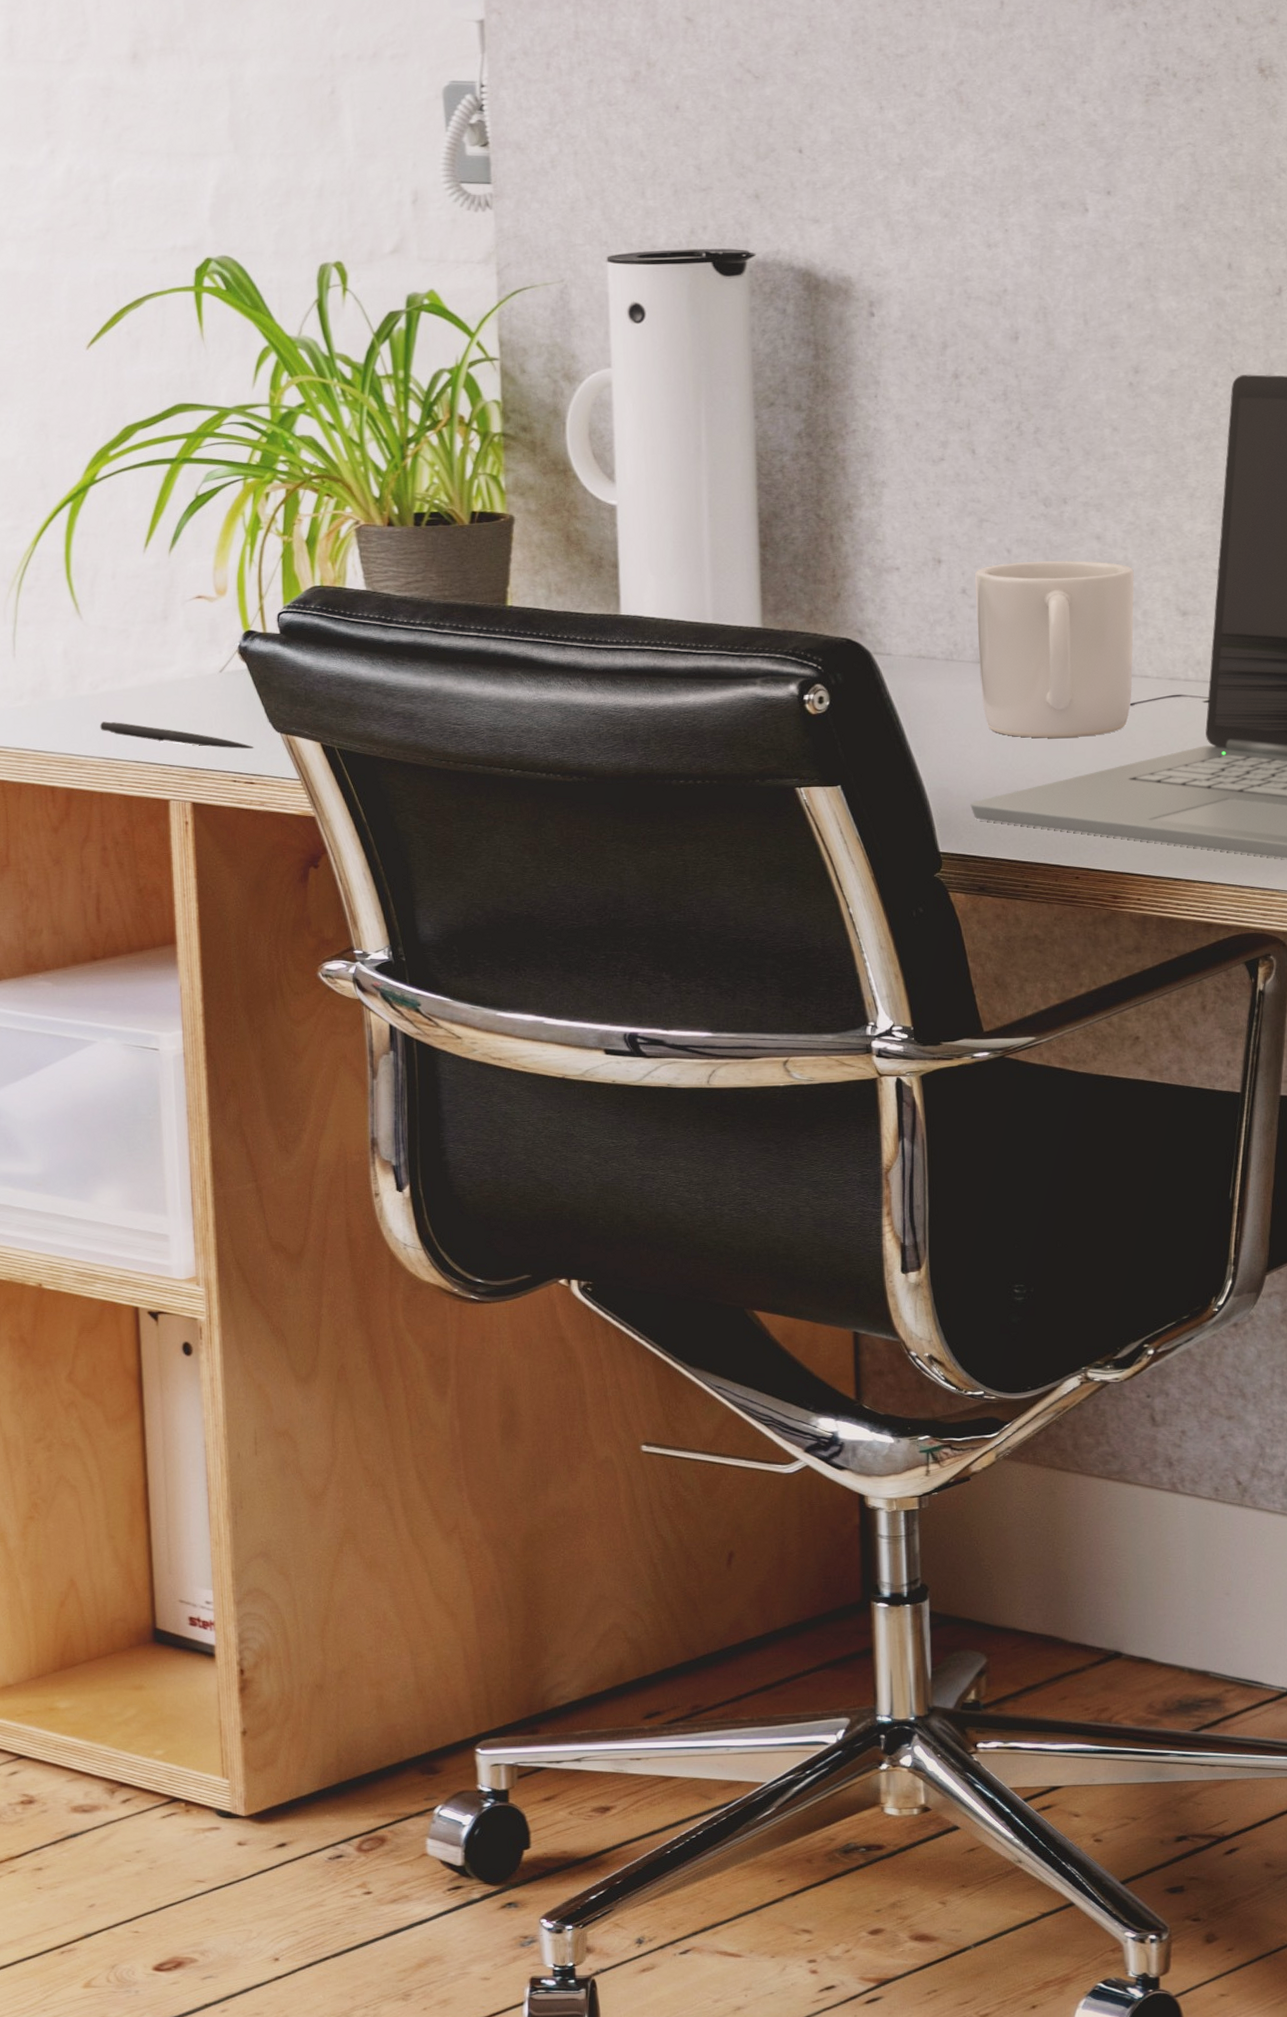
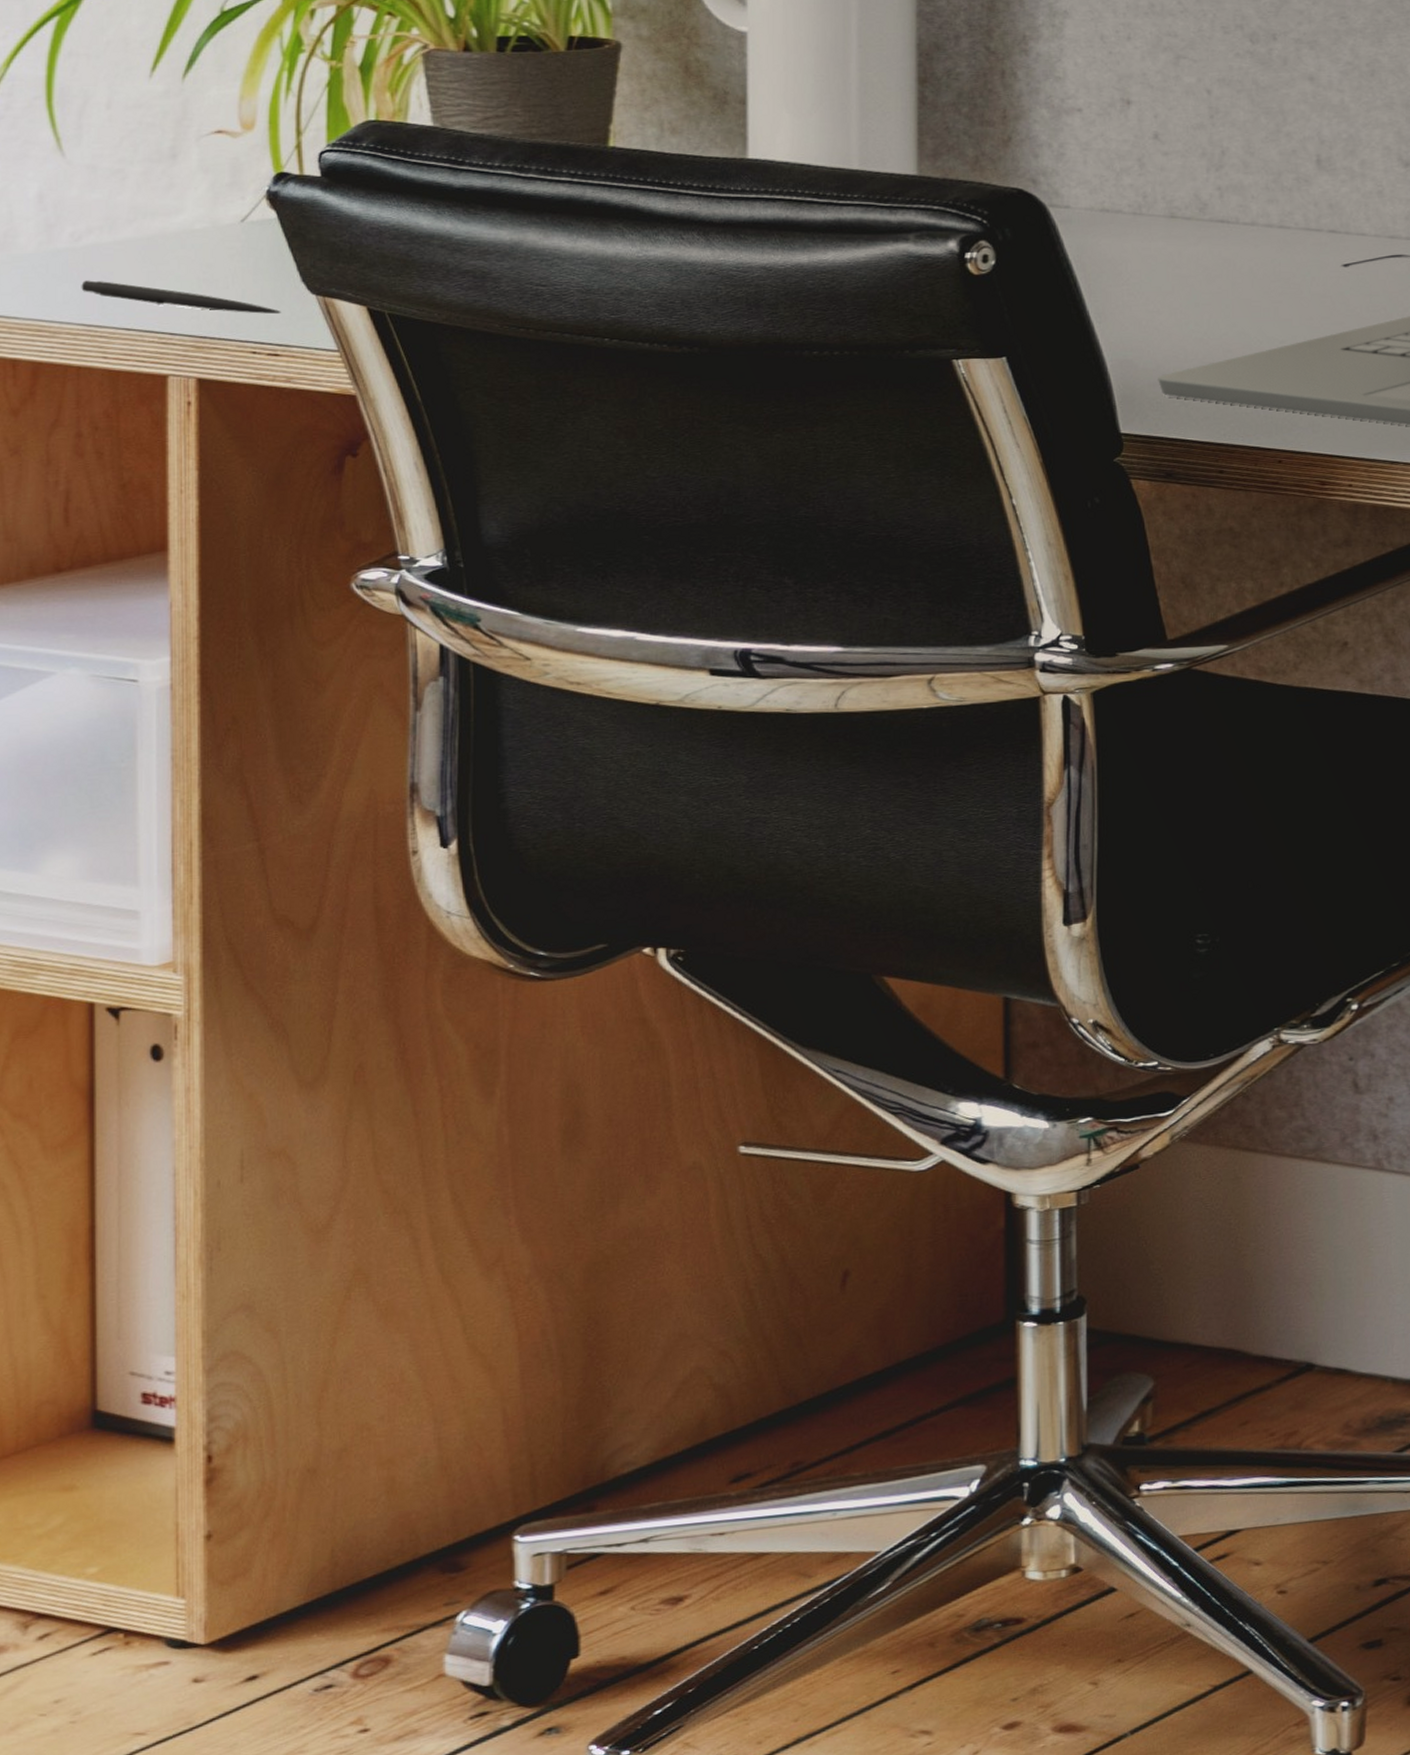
mug: present [974,560,1134,738] -> none [1169,103,1351,303]

